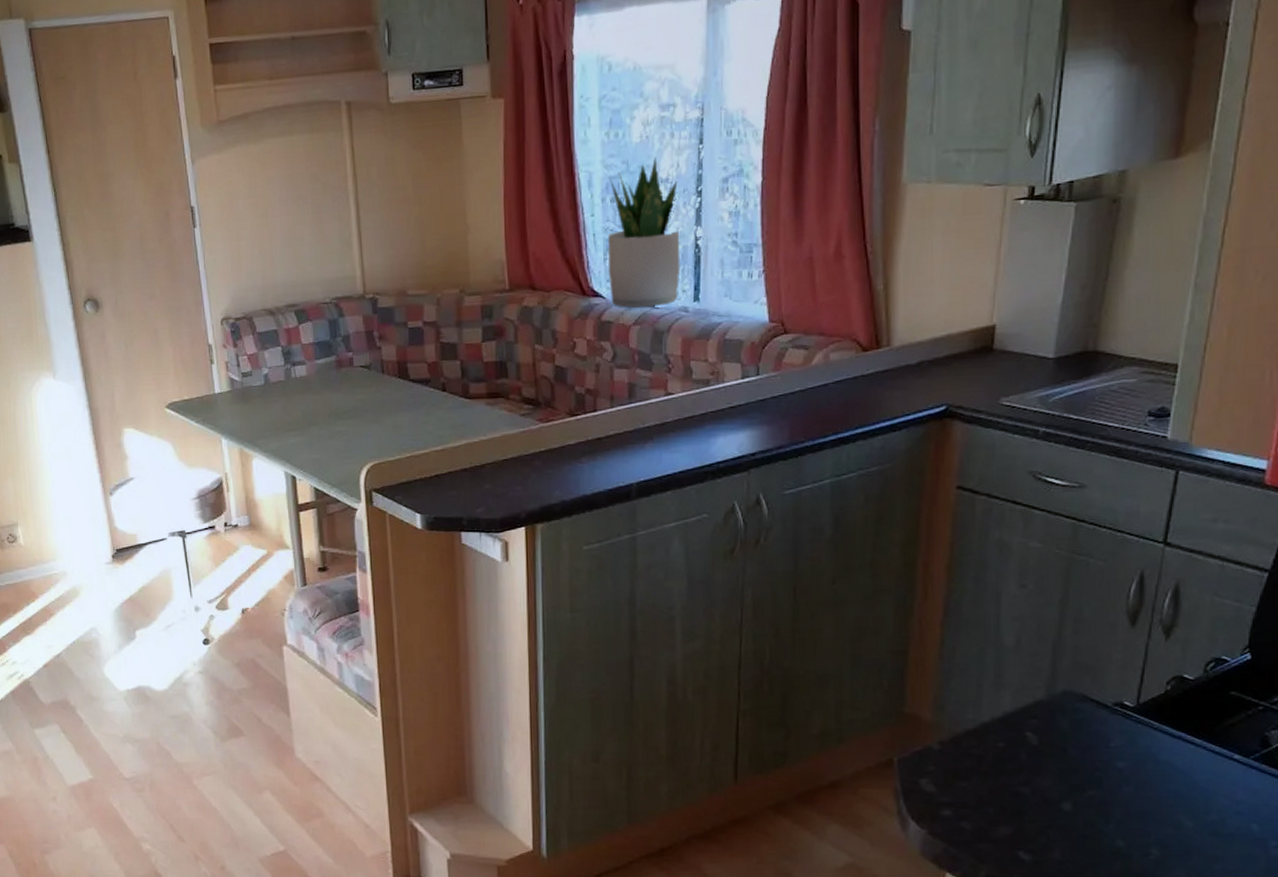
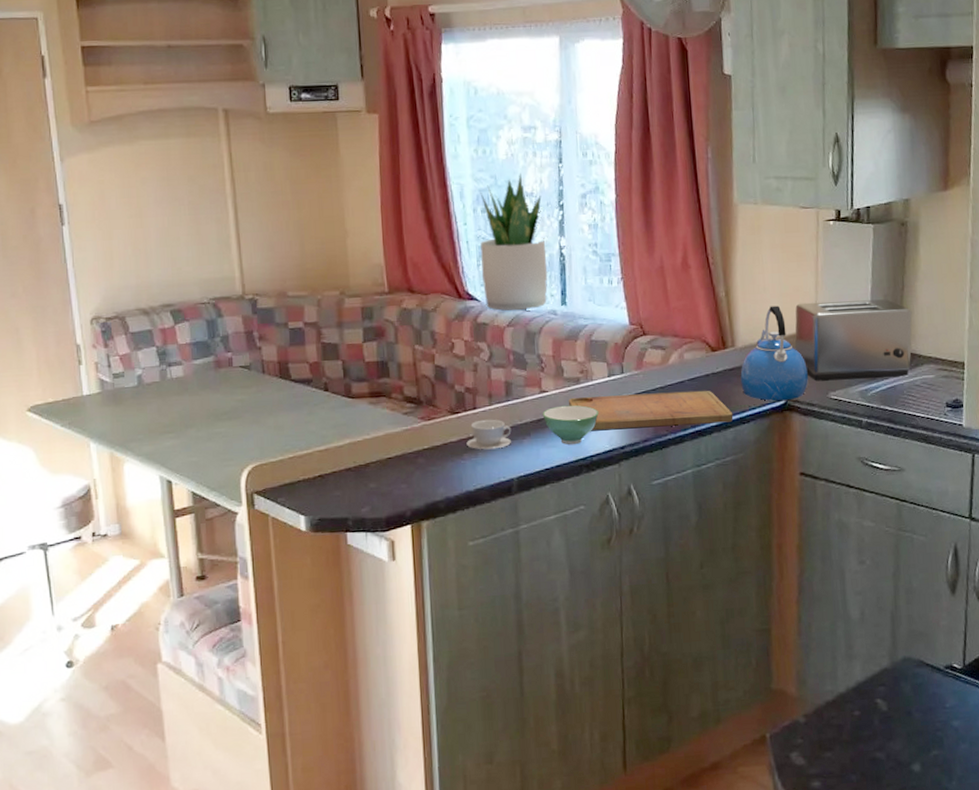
teacup: none [585,422,633,454] -> present [466,419,512,450]
bowl: none [667,408,729,451] -> present [542,405,599,445]
cutting board: none [695,394,883,435] -> present [568,390,734,430]
kettle: none [894,299,976,407] -> present [740,305,808,401]
toaster: none [963,290,1116,385] -> present [795,299,913,381]

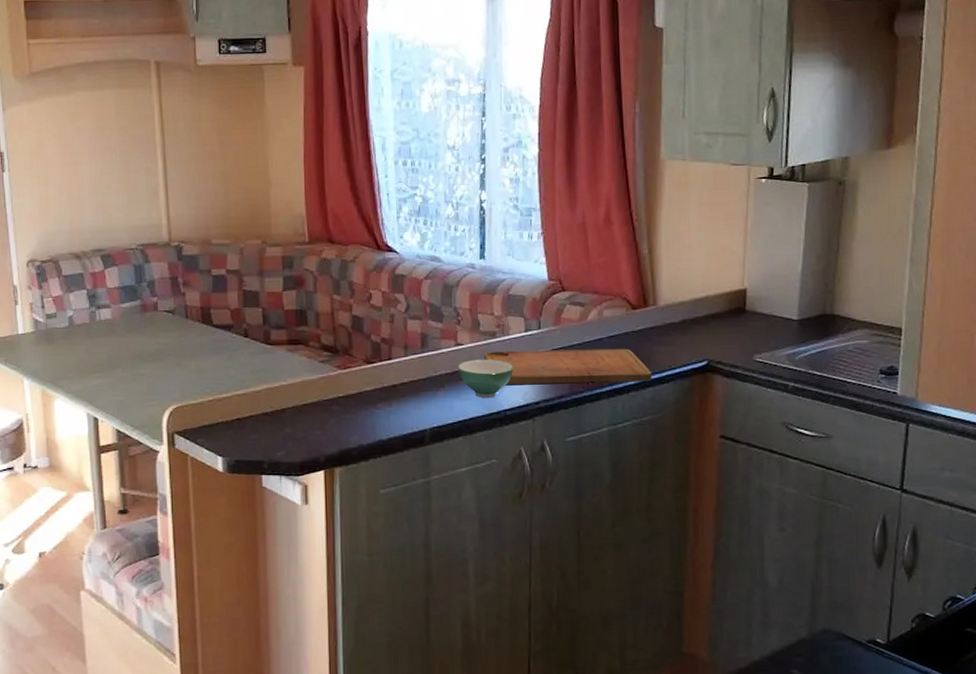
teacup: present [466,419,512,450] -> none [381,370,426,400]
planter: present [480,173,548,311] -> none [401,126,468,264]
kettle: present [740,305,808,401] -> none [661,264,733,362]
toaster: present [795,299,913,381] -> none [719,260,847,343]

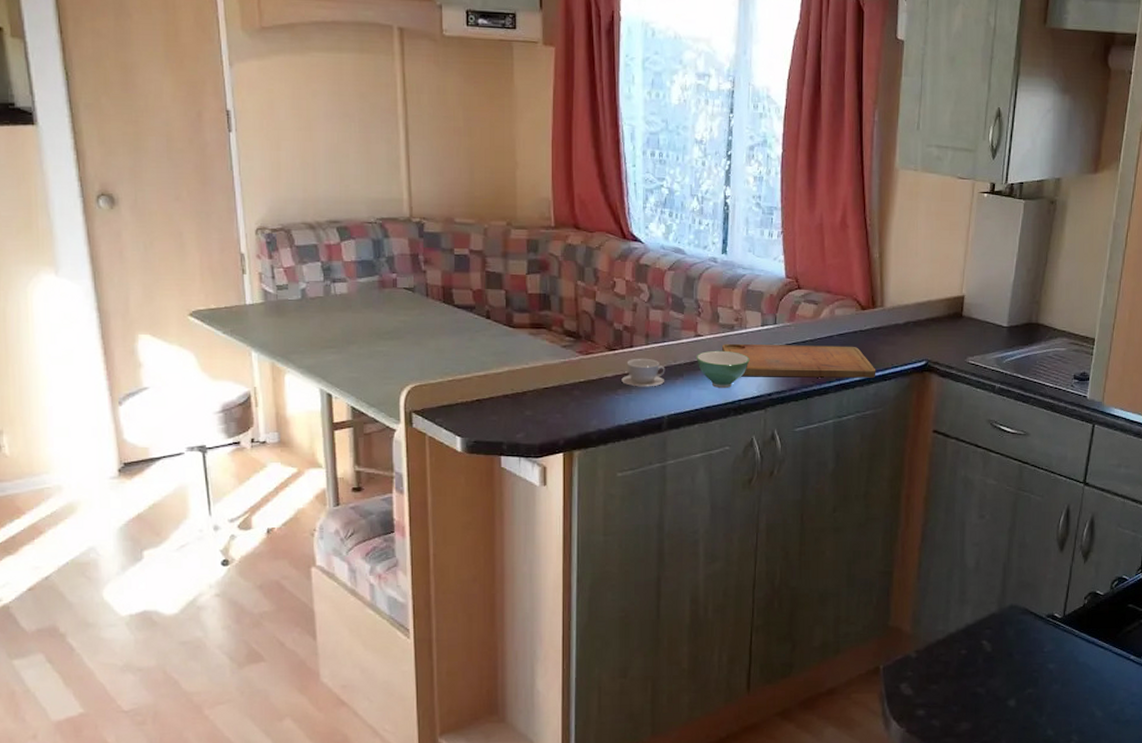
teacup: none [381,370,426,400] -> present [621,358,665,387]

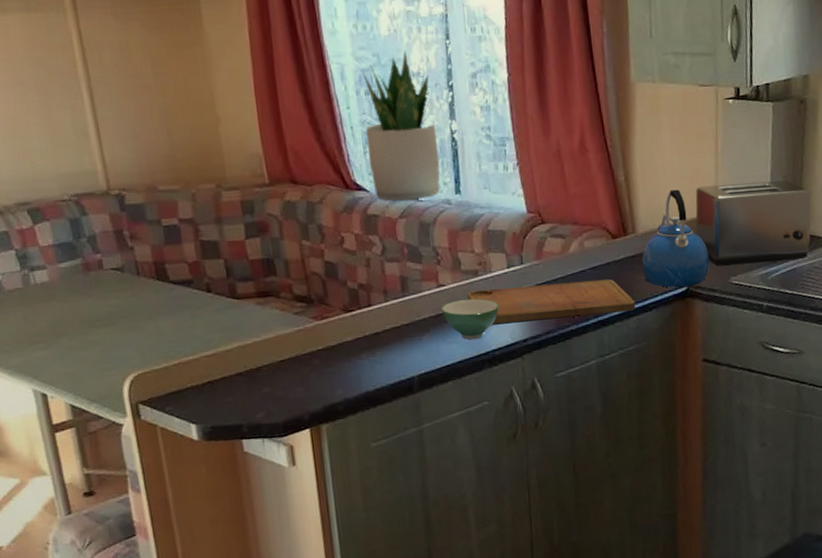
teacup: present [621,358,665,387] -> none [363,316,410,348]
planter: none [648,120,713,256] -> present [362,51,440,201]
kettle: none [886,271,949,362] -> present [641,189,710,288]
toaster: none [940,270,1052,348] -> present [695,180,812,267]

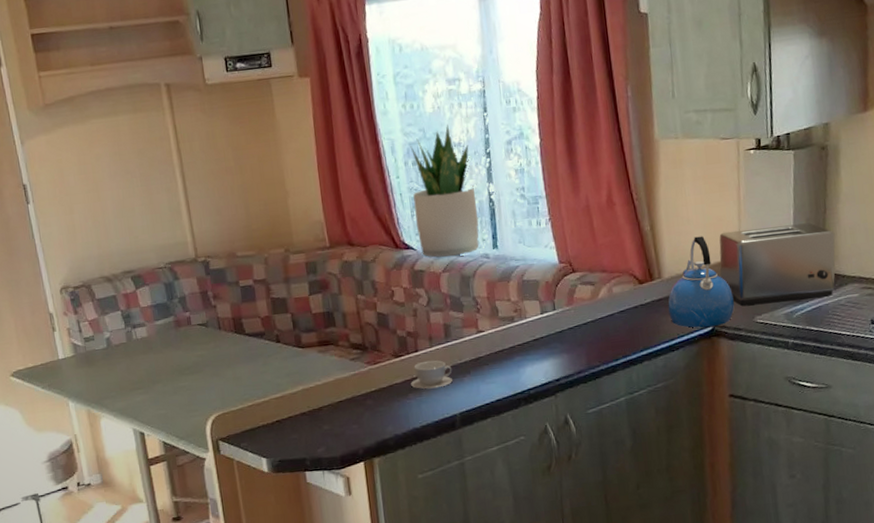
teacup: none [363,316,410,348] -> present [411,360,452,389]
bowl: present [440,298,499,340] -> none [480,342,534,381]
cutting board: present [467,279,636,324] -> none [504,321,663,365]

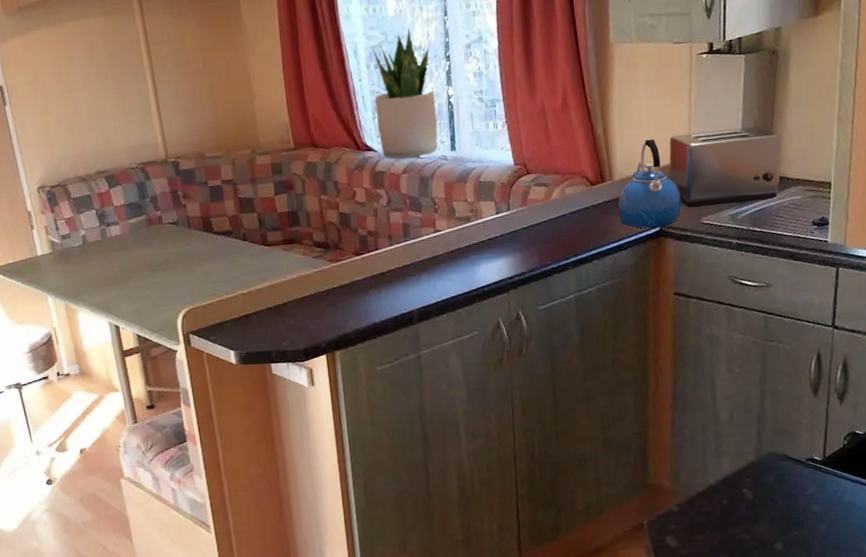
teacup: present [411,360,452,389] -> none [371,258,411,286]

